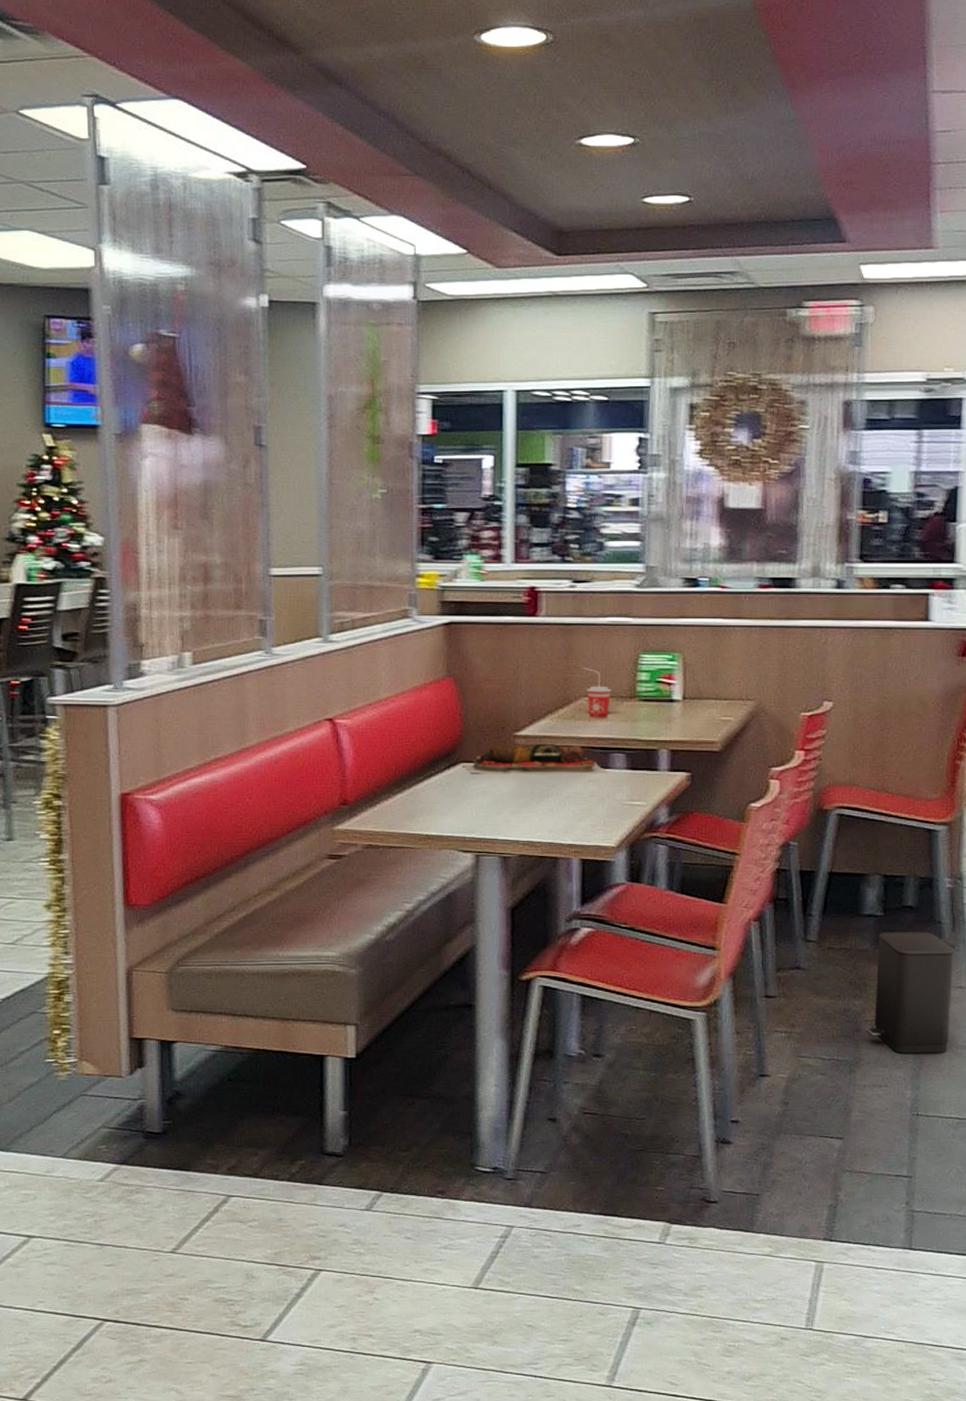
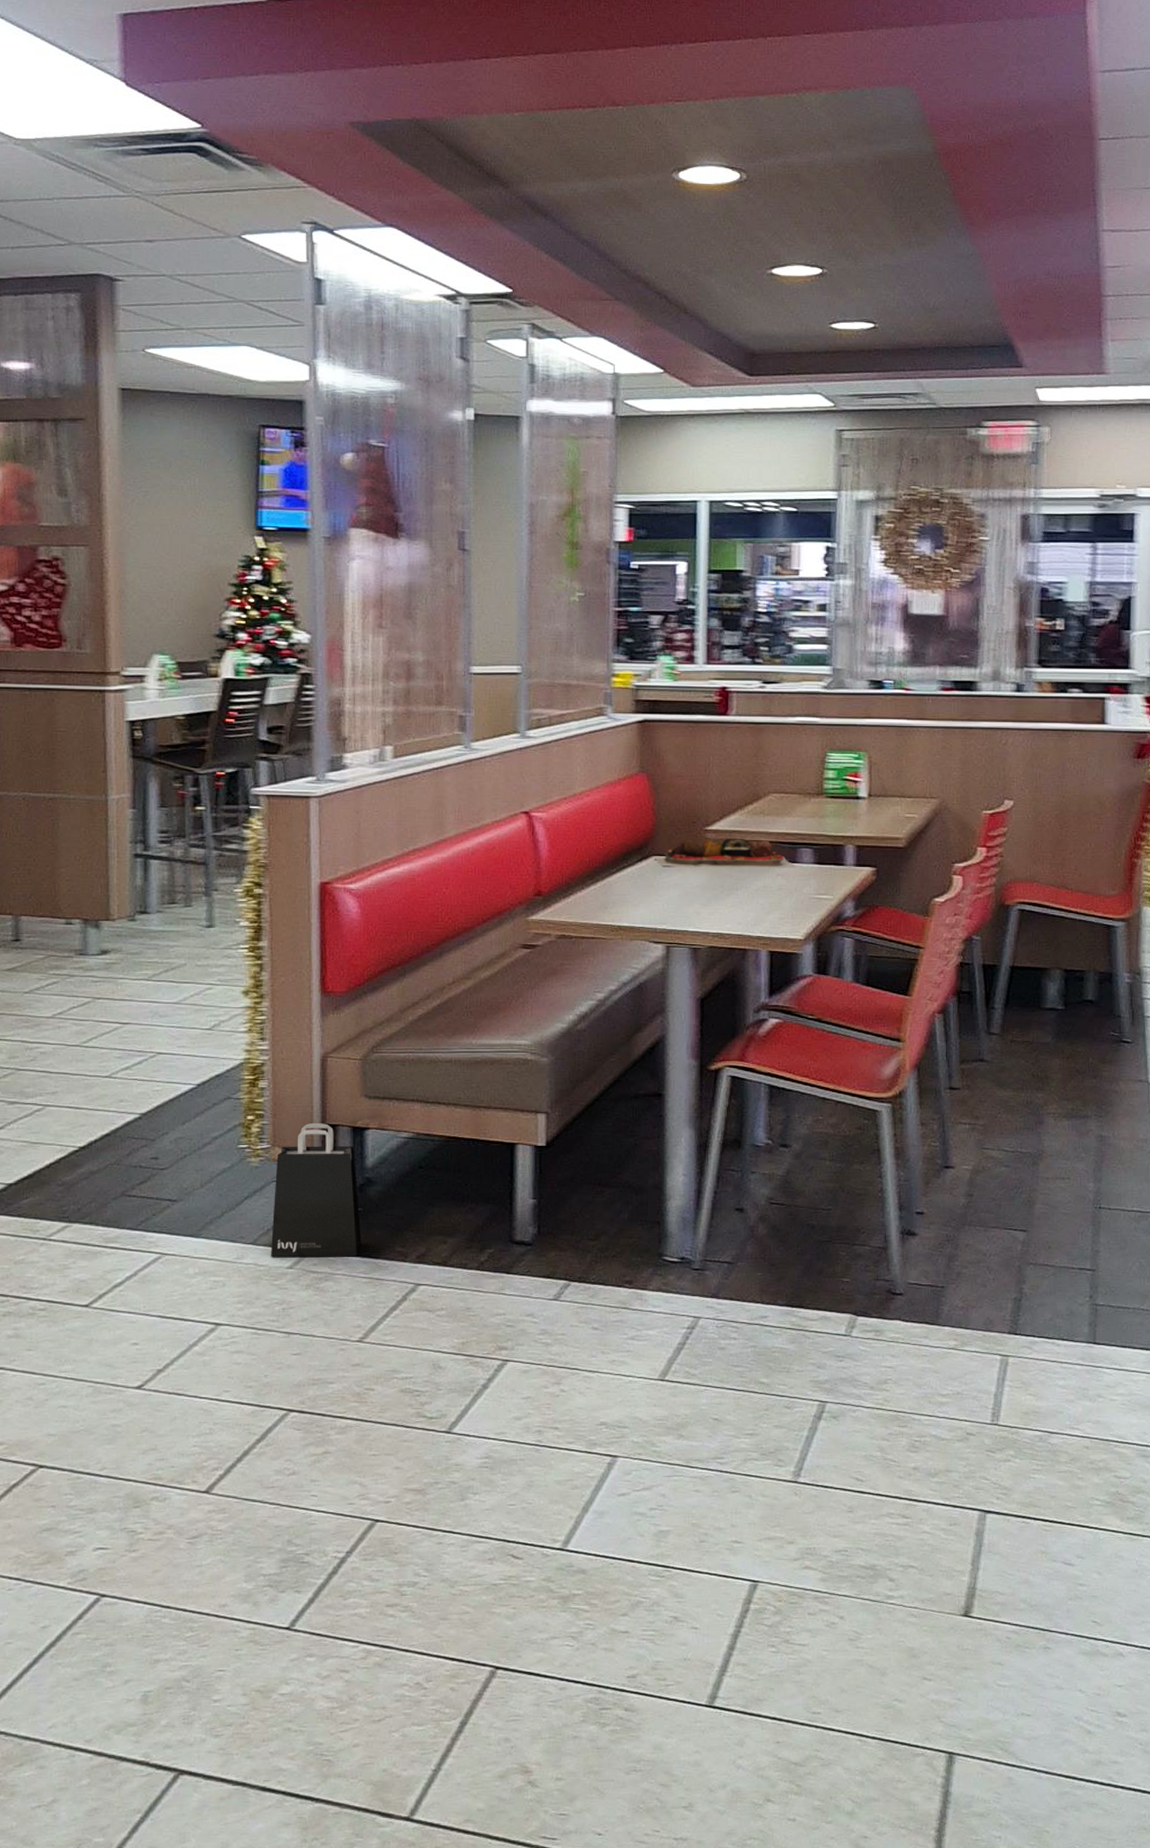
shopping bag: none [80,1037,172,1171] -> present [270,1123,362,1258]
beverage cup: present [582,667,612,722] -> none [771,764,800,817]
pedal bin: present [865,932,956,1054] -> none [1048,1026,1135,1146]

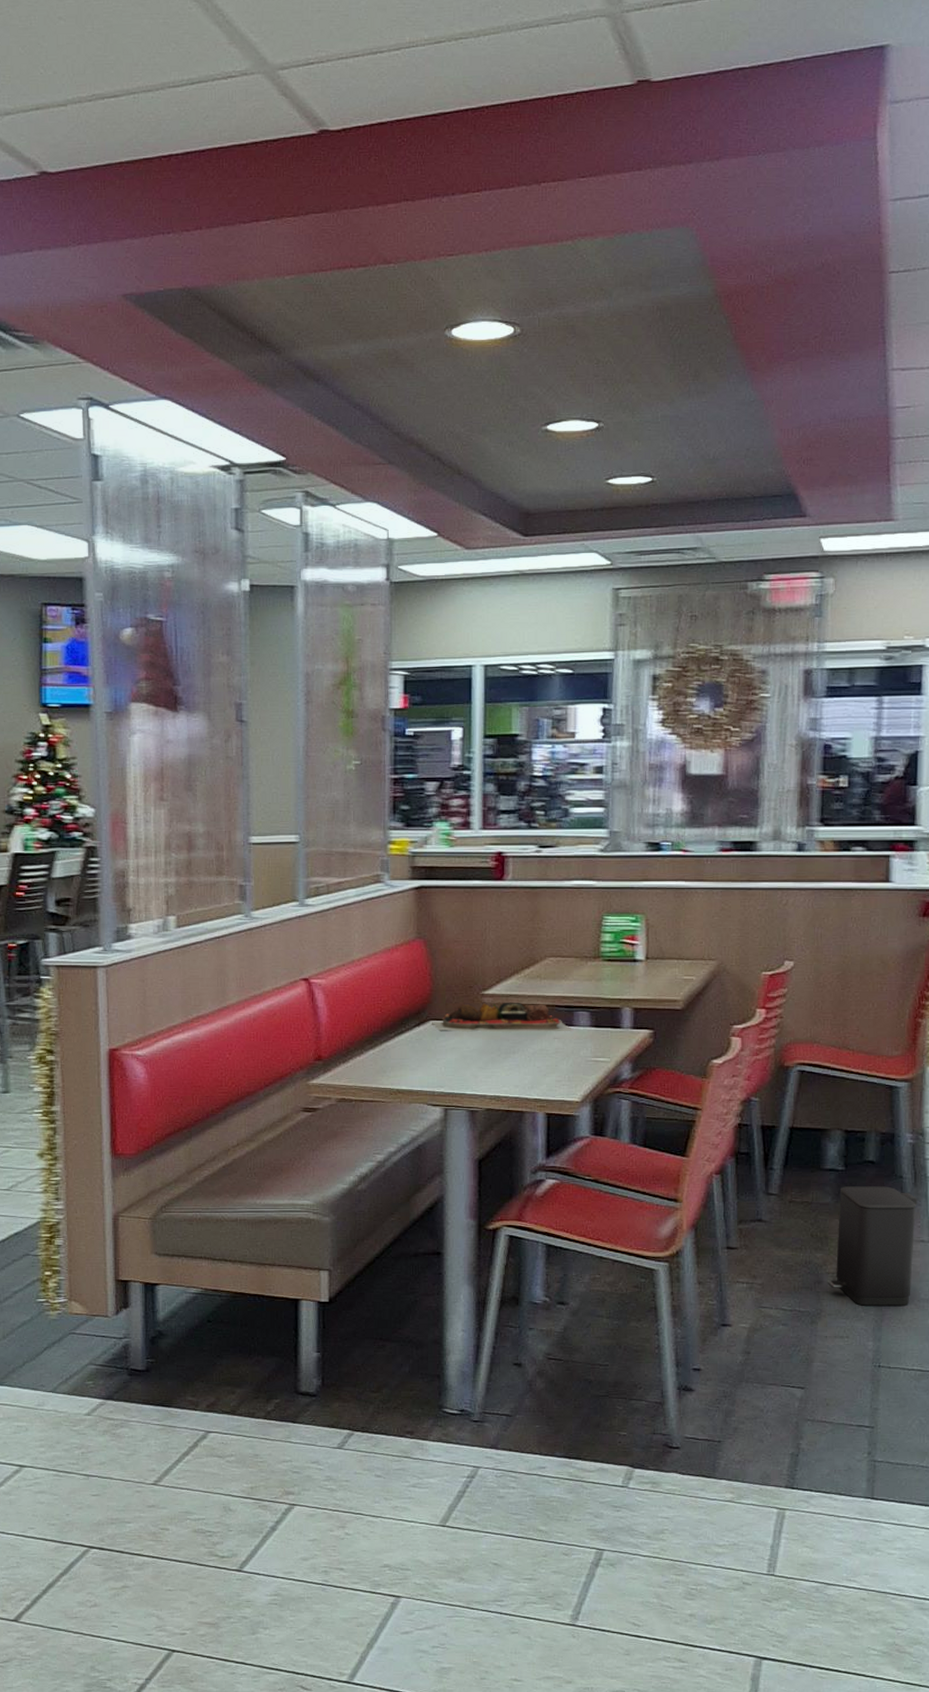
shopping bag: present [270,1123,362,1258] -> none [69,1279,155,1405]
pedal bin: none [1048,1026,1135,1146] -> present [827,1186,917,1306]

